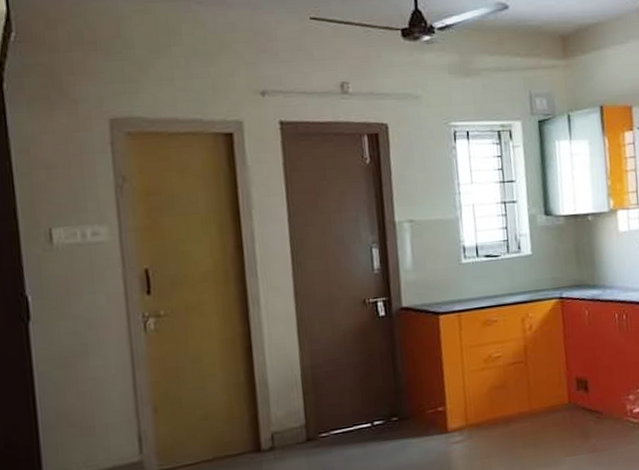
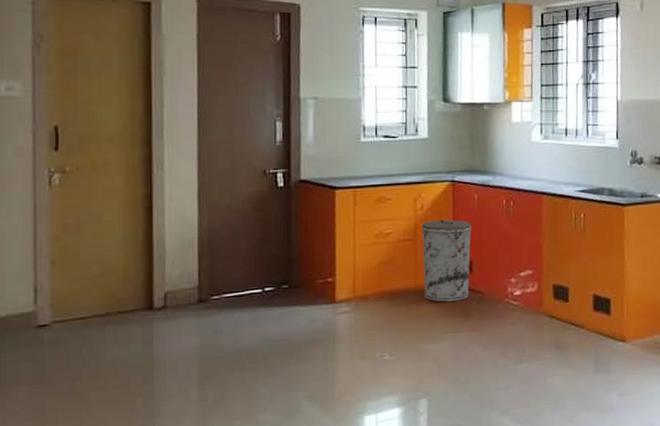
trash can: none [531,338,586,425] -> present [421,219,472,302]

